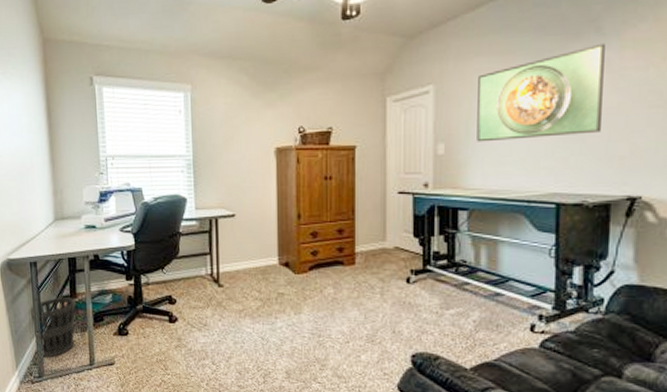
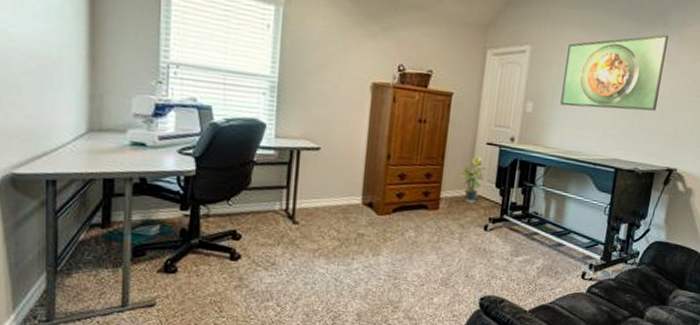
wastebasket: present [30,297,76,358] -> none [40,225,108,298]
potted plant: none [372,208,401,256] -> present [459,157,487,203]

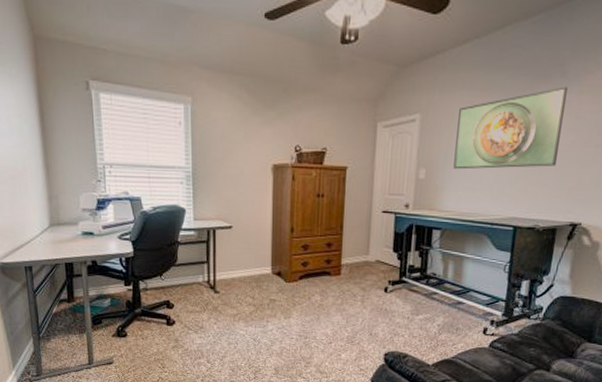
potted plant: present [459,157,487,203] -> none [358,225,383,268]

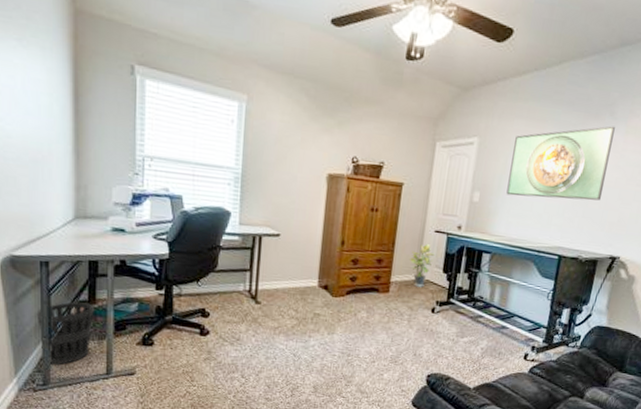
wastebasket: none [26,301,74,358] -> present [36,302,94,365]
potted plant: none [358,225,383,268] -> present [409,244,435,287]

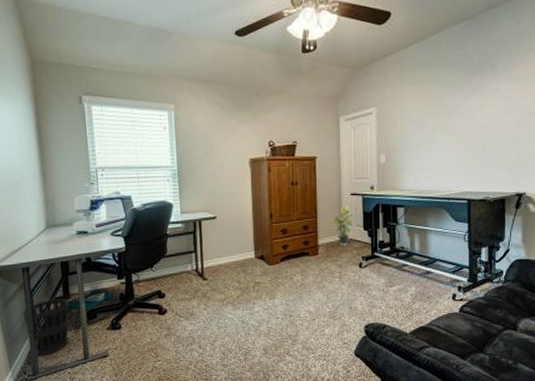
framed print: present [506,125,615,201] -> none [409,78,498,153]

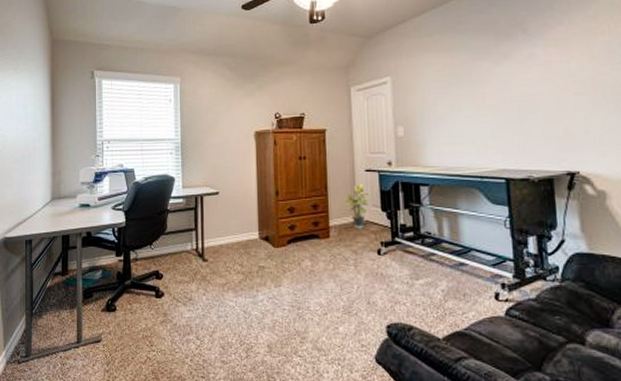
wastebasket: present [23,298,69,356] -> none [22,274,66,336]

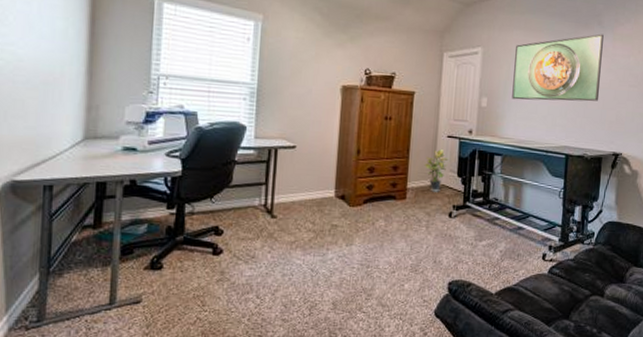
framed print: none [428,42,538,125] -> present [512,33,604,102]

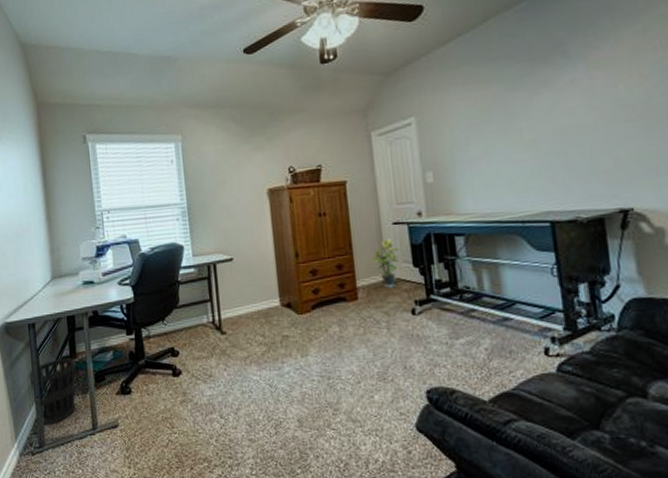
wastebasket: none [35,227,100,298] -> present [29,358,76,425]
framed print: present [512,33,604,102] -> none [457,66,583,168]

